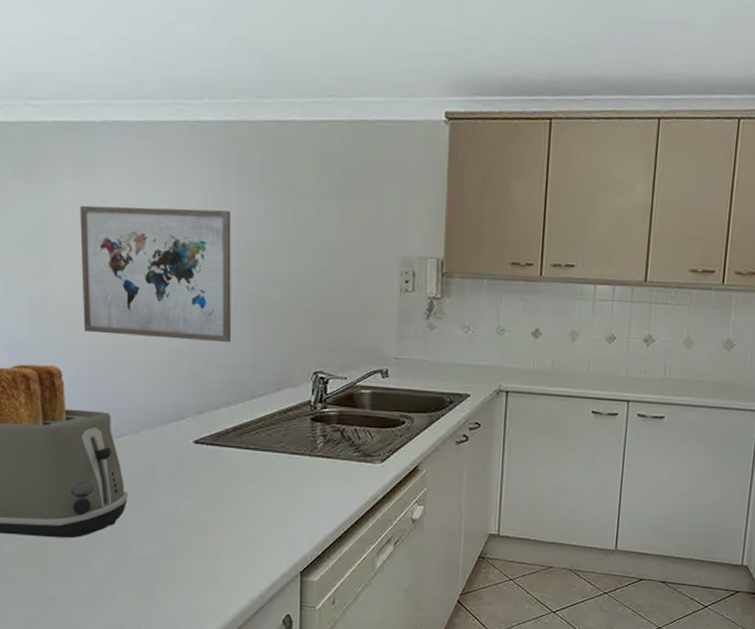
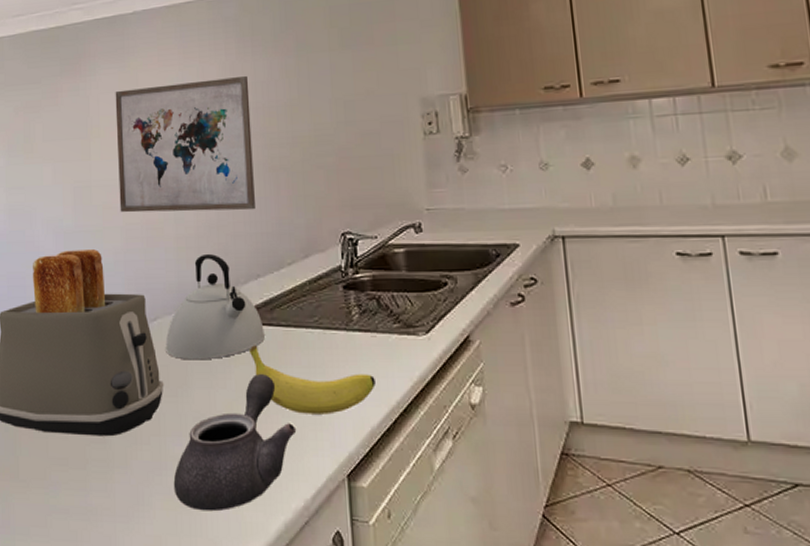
kettle: none [131,379,232,475] -> present [165,253,265,360]
teapot: none [135,488,257,601] -> present [173,373,297,512]
fruit: none [216,464,333,524] -> present [248,345,376,415]

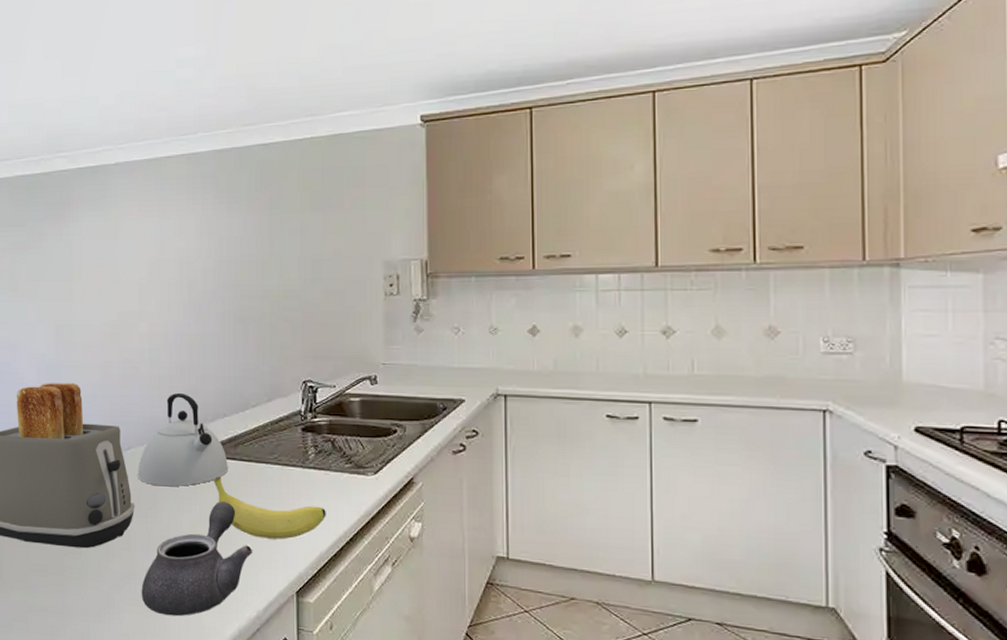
wall art: present [115,76,255,213] -> none [97,231,225,356]

